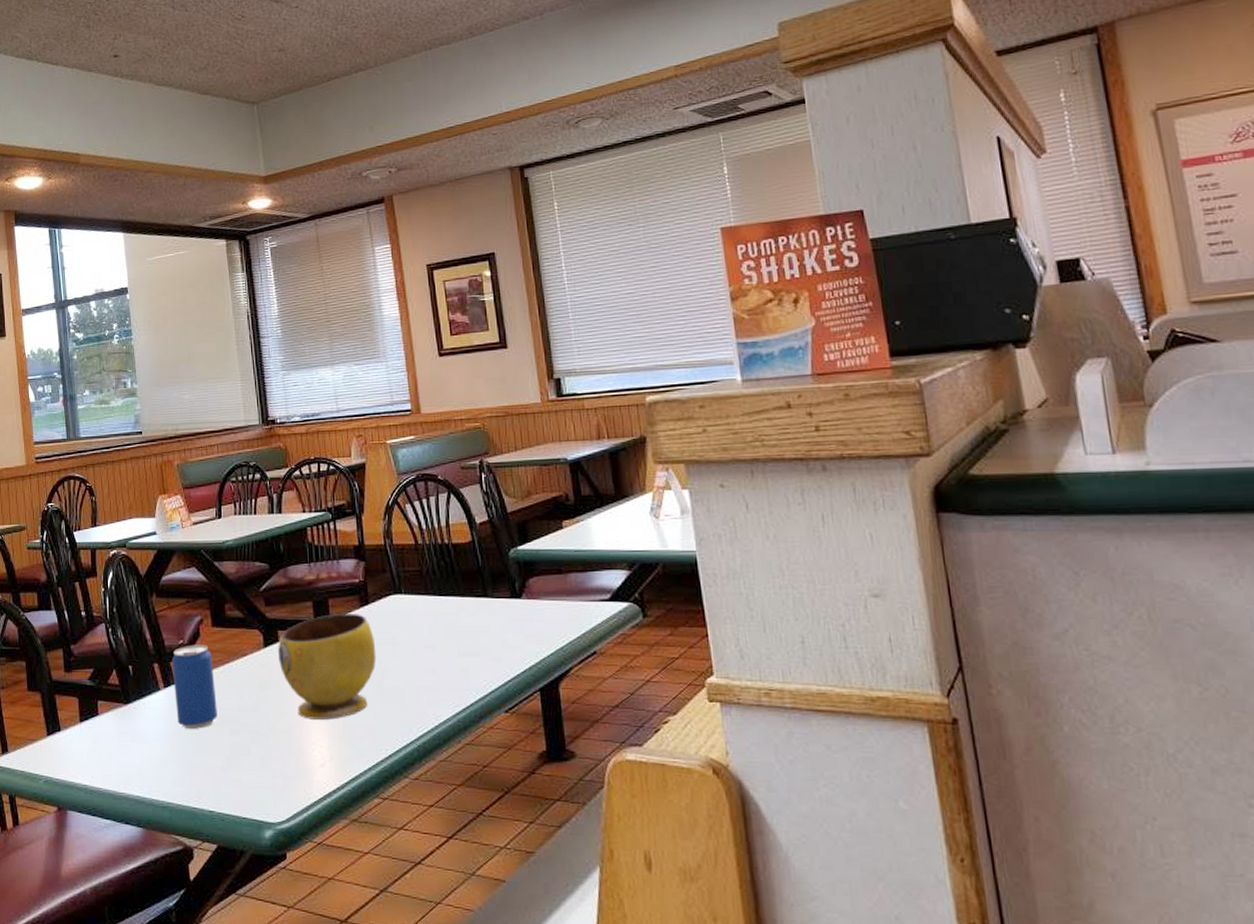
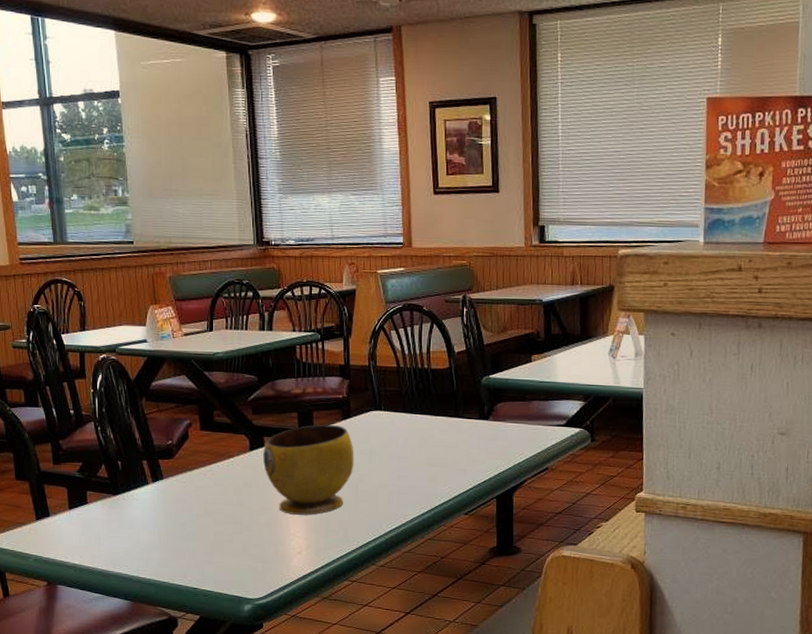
beverage can: present [171,644,217,729] -> none [160,445,203,519]

